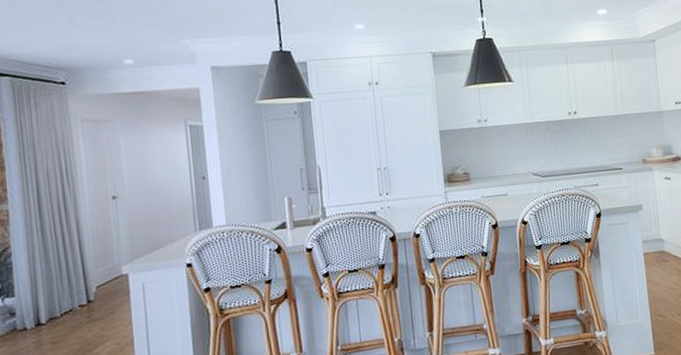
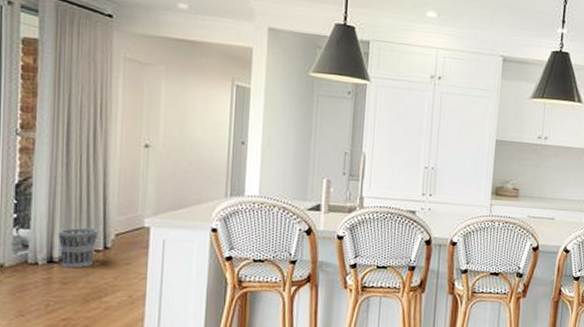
wastebasket: none [41,284,80,328] -> present [57,227,98,268]

